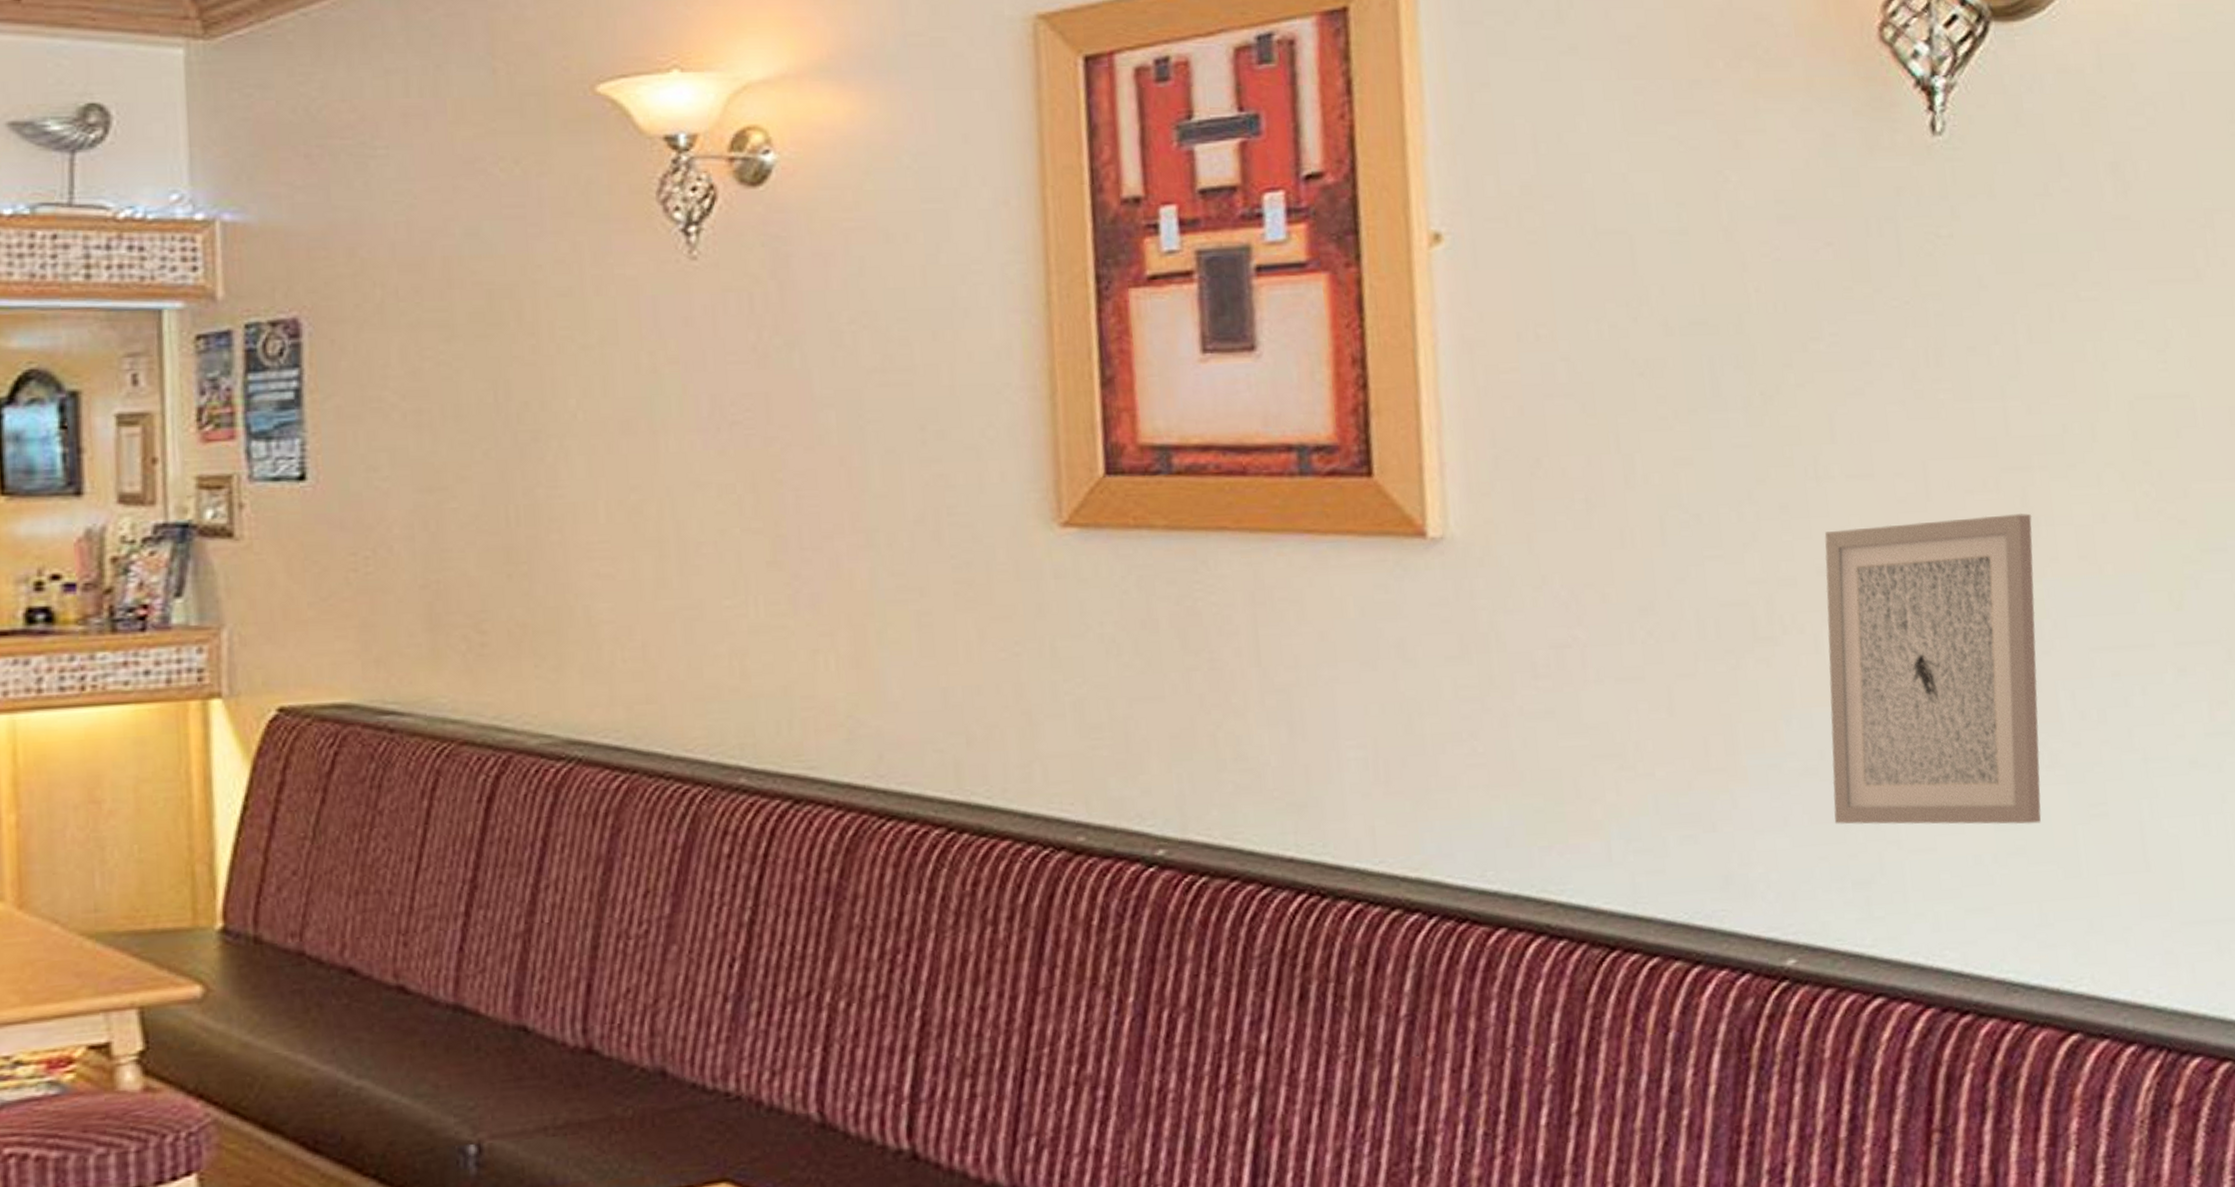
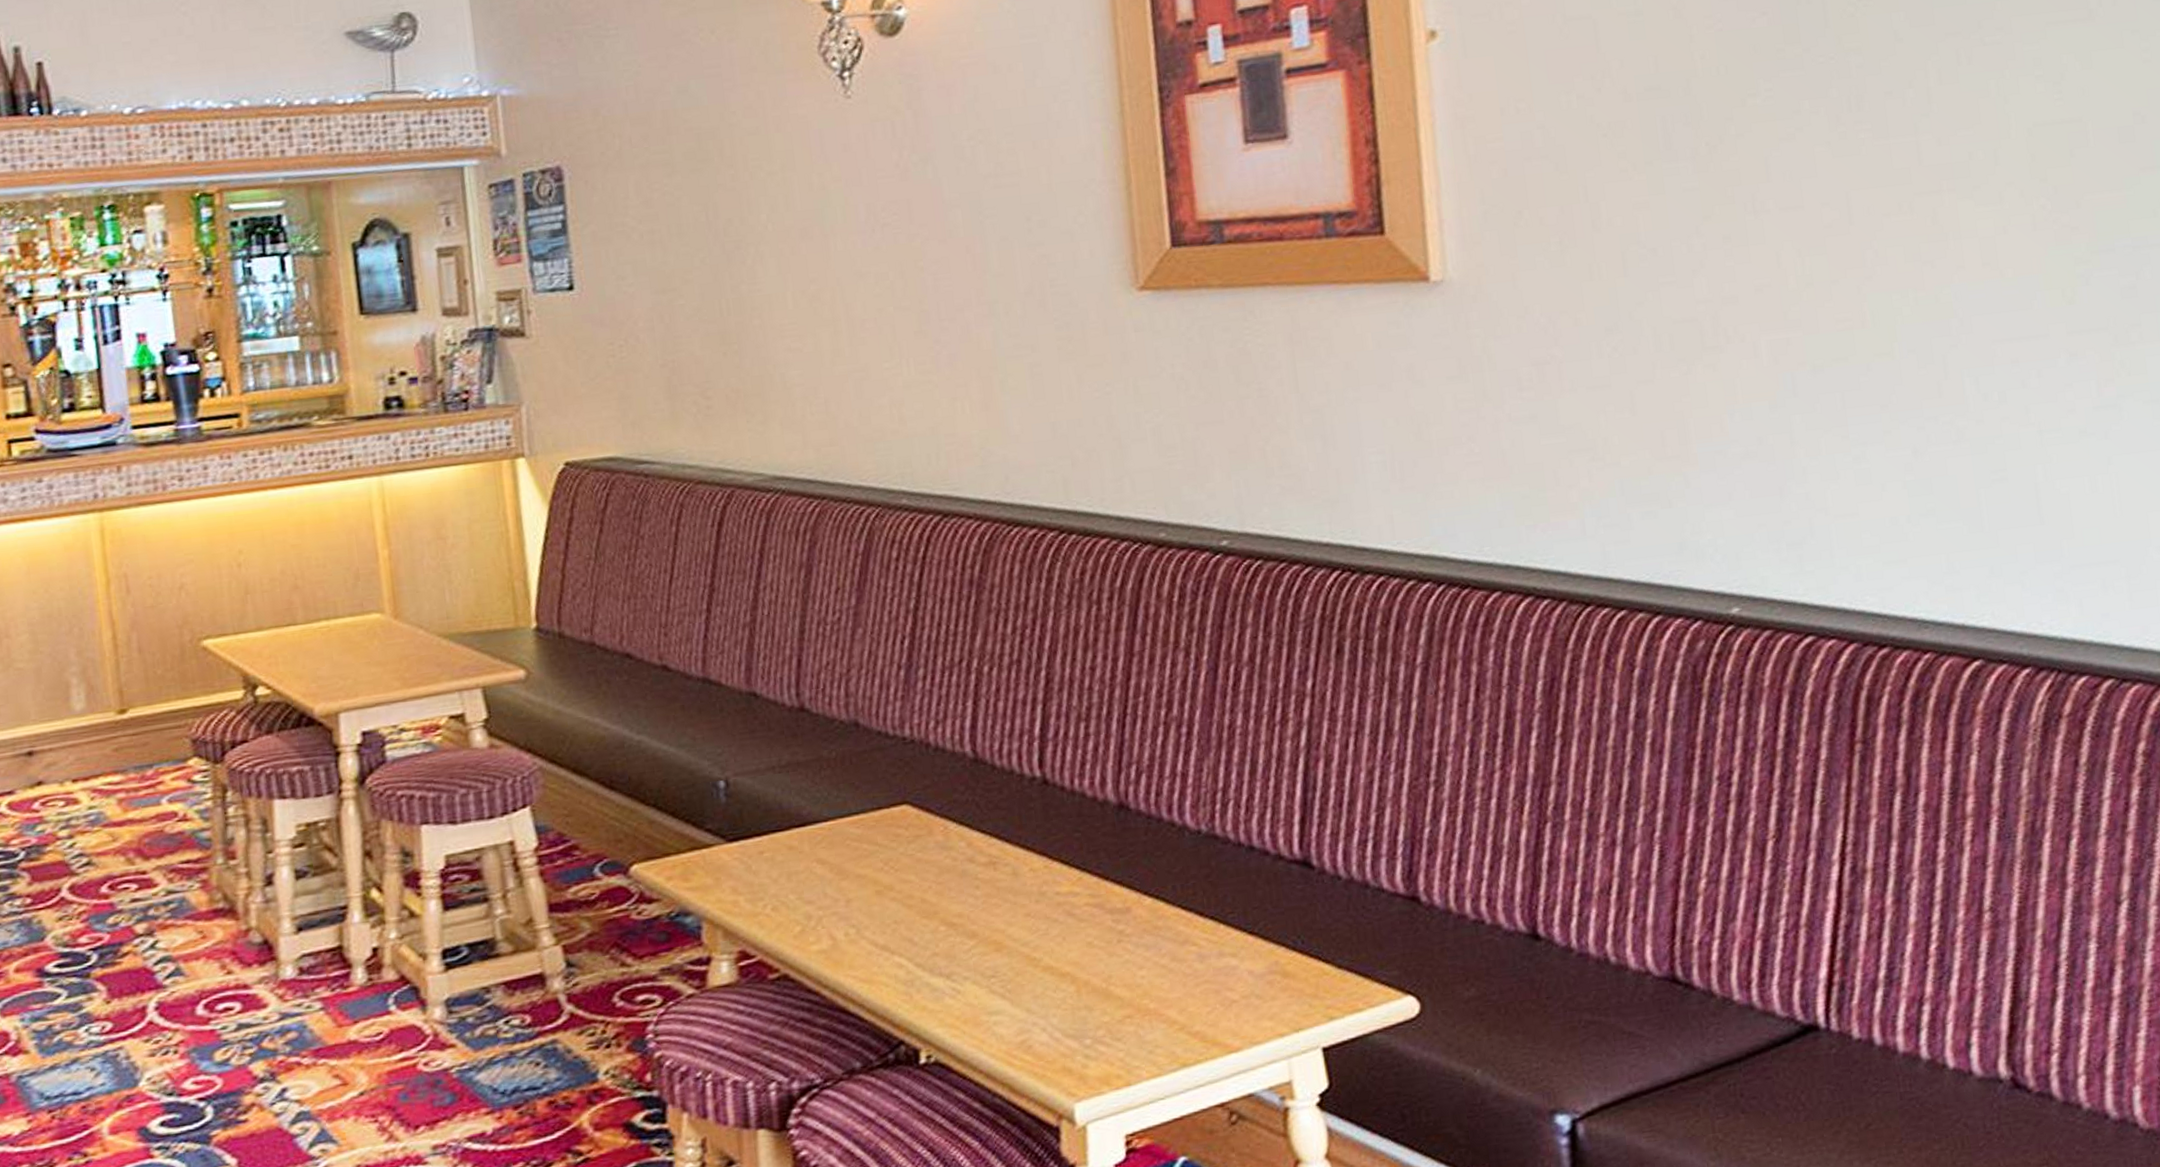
wall art: present [1824,513,2041,825] -> none [1761,230,1949,497]

